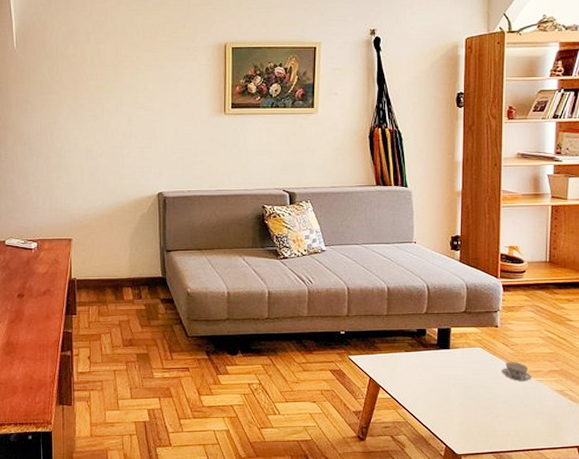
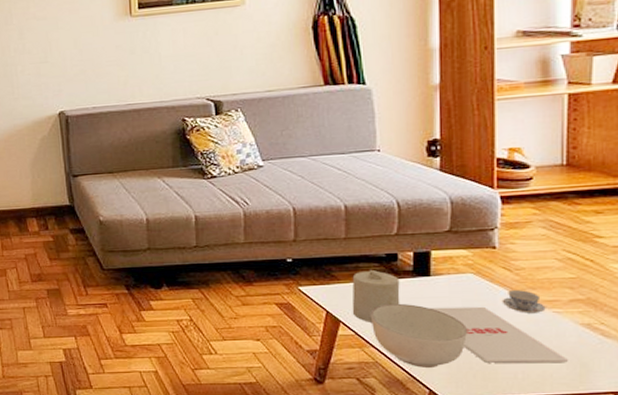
candle: none [389,342,427,387] -> present [352,269,400,322]
bowl: none [403,371,476,426] -> present [370,303,468,368]
magazine: none [449,375,546,423] -> present [430,306,568,363]

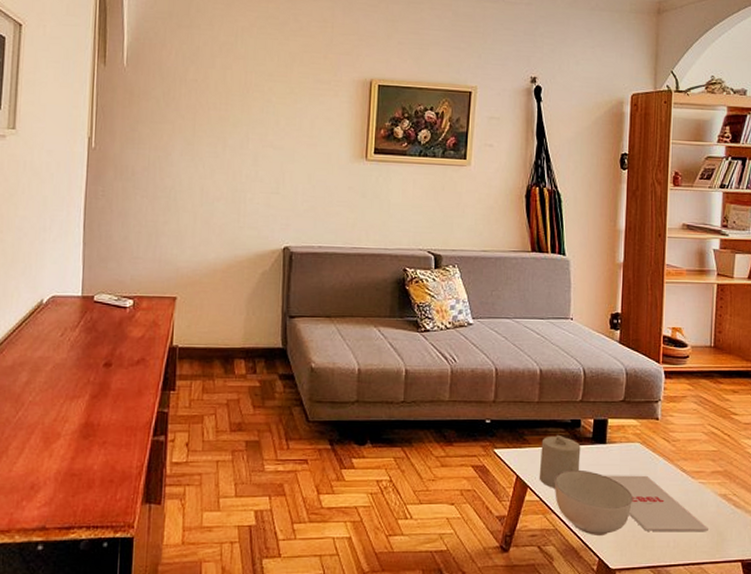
teacup: present [502,289,546,313] -> none [661,459,694,483]

